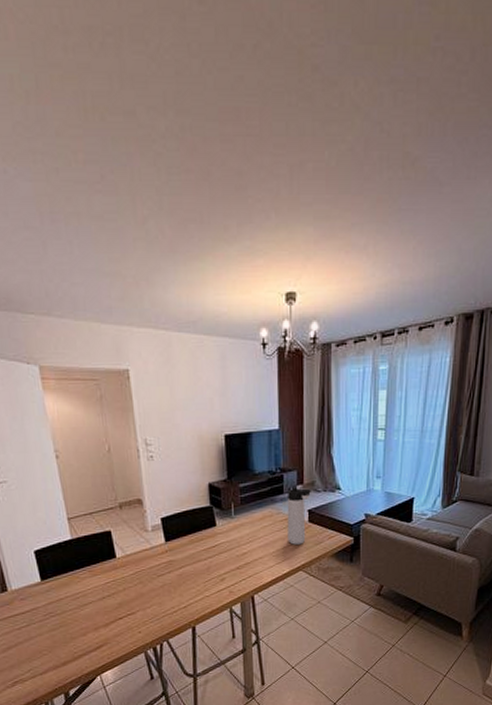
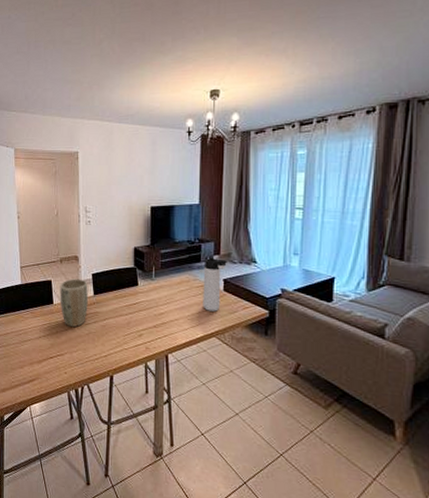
plant pot: none [122,525,160,581] -> present [59,278,88,327]

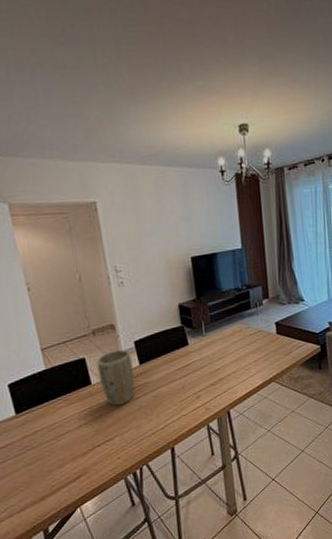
thermos bottle: present [203,257,227,312] -> none [254,301,277,357]

